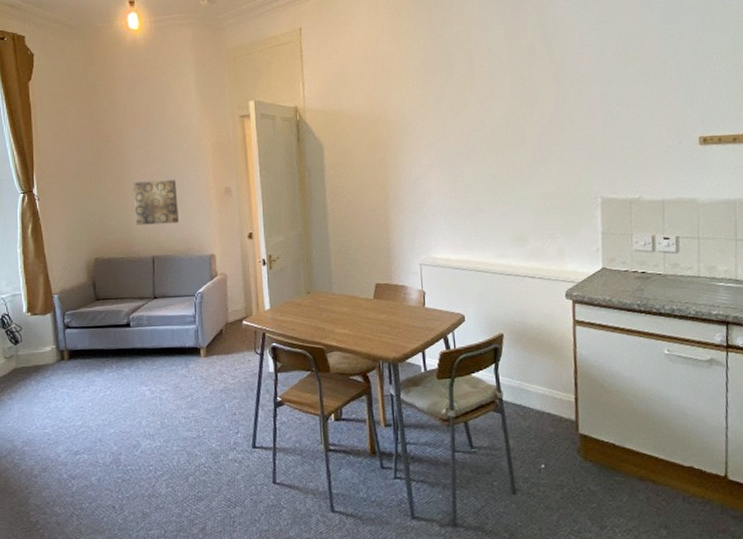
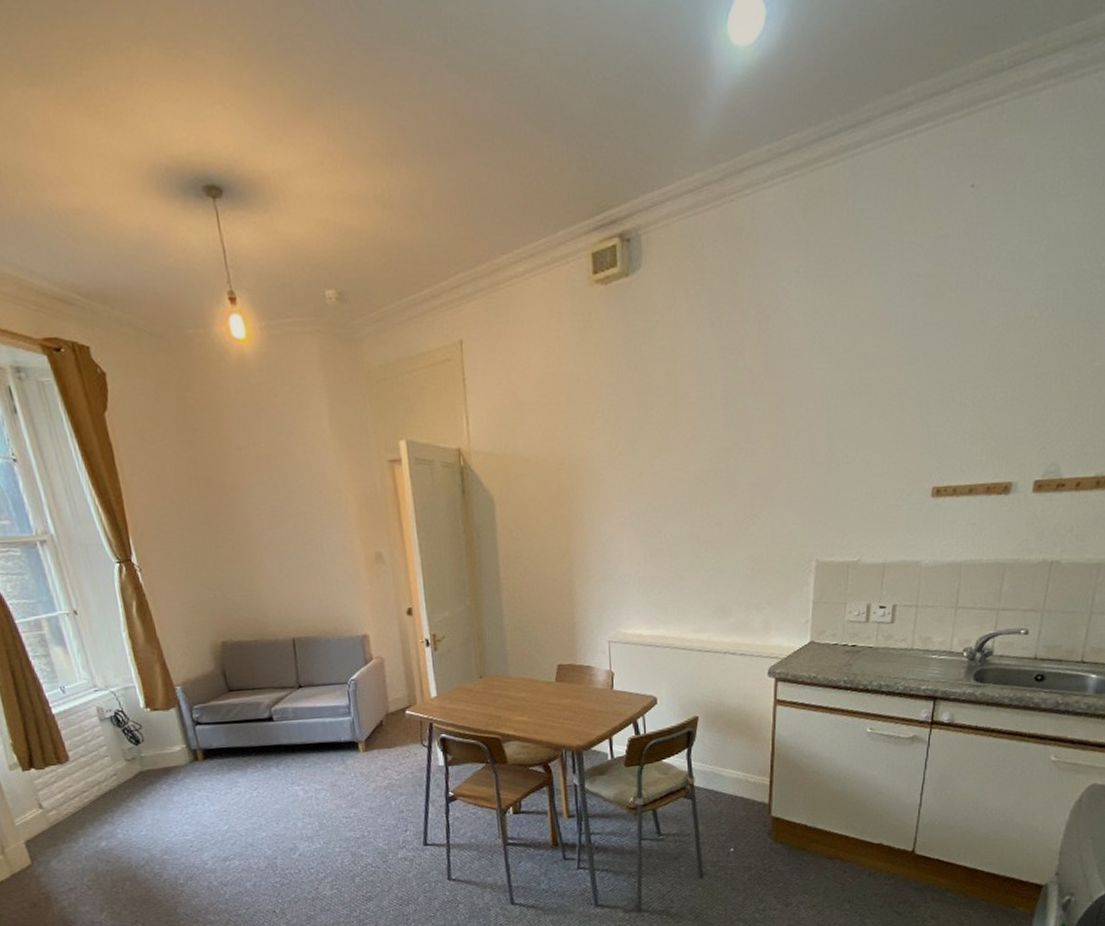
wall art: present [133,180,179,225] -> none [259,544,321,601]

